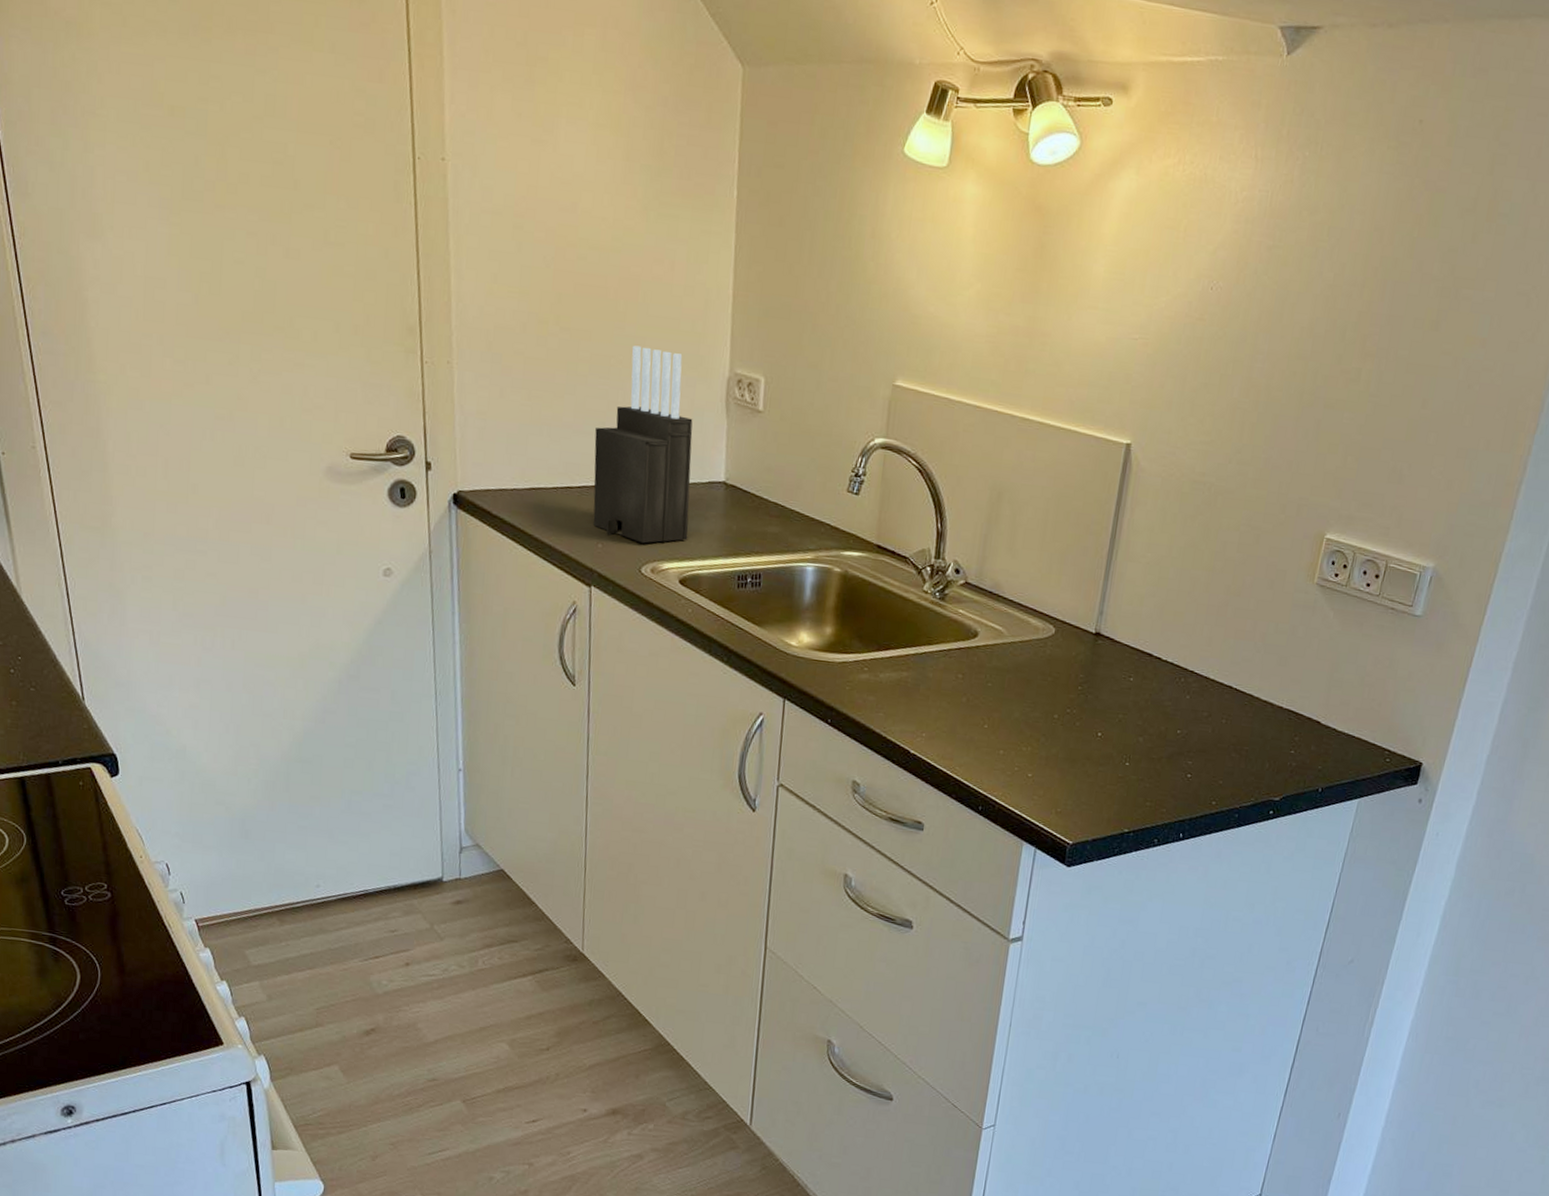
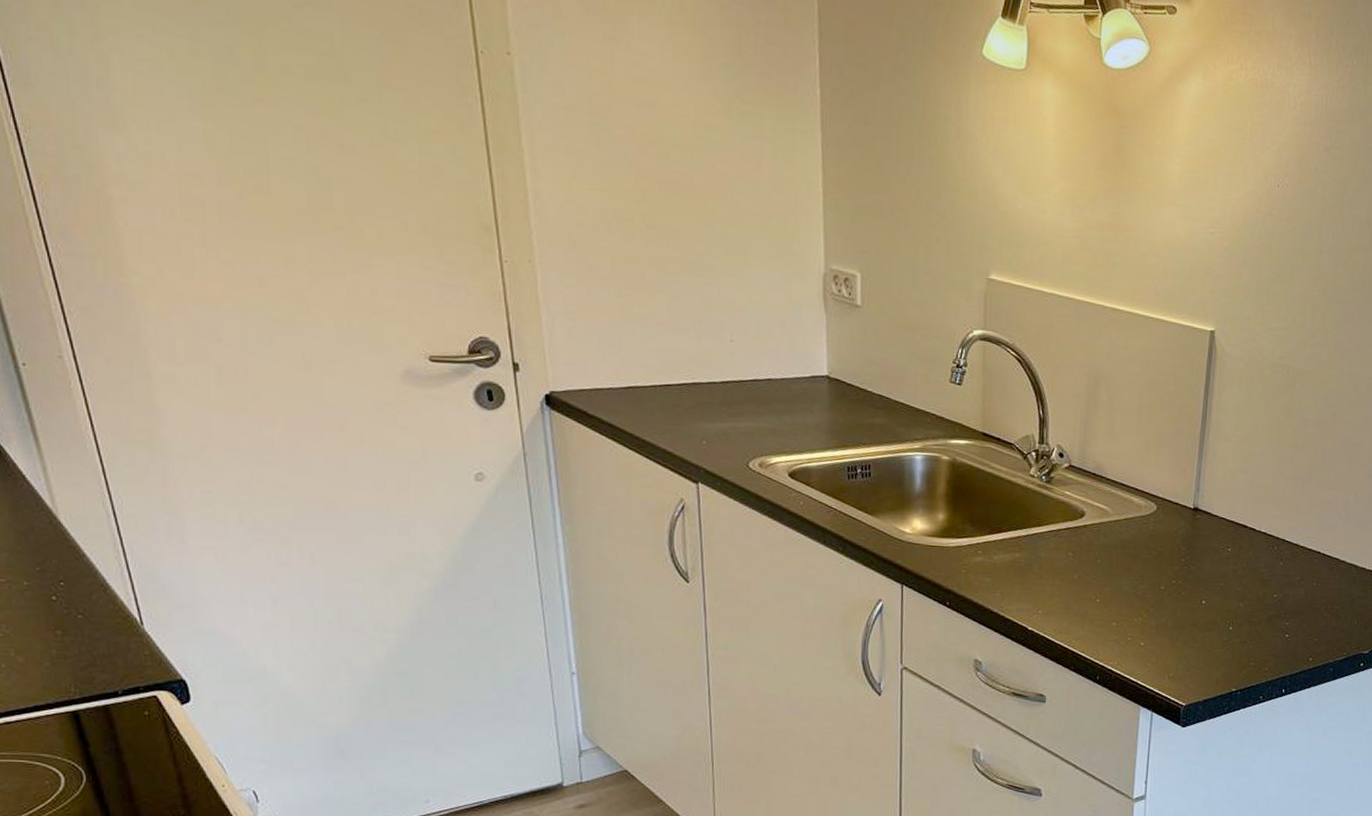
knife block: present [593,345,693,544] -> none [691,242,795,439]

